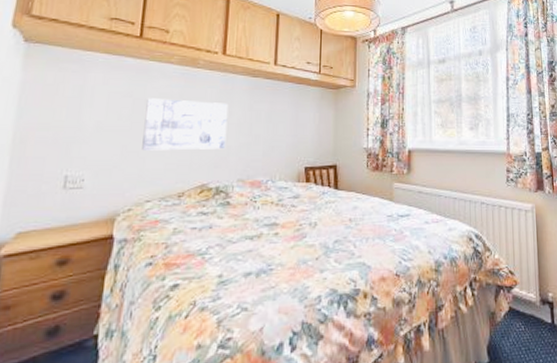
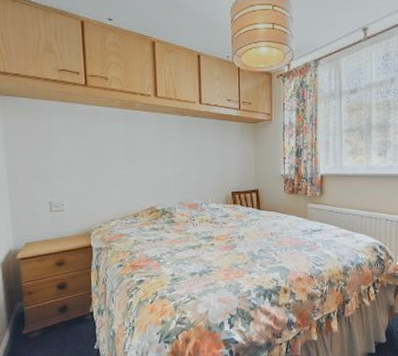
wall art: present [142,98,229,151] -> none [99,138,166,181]

